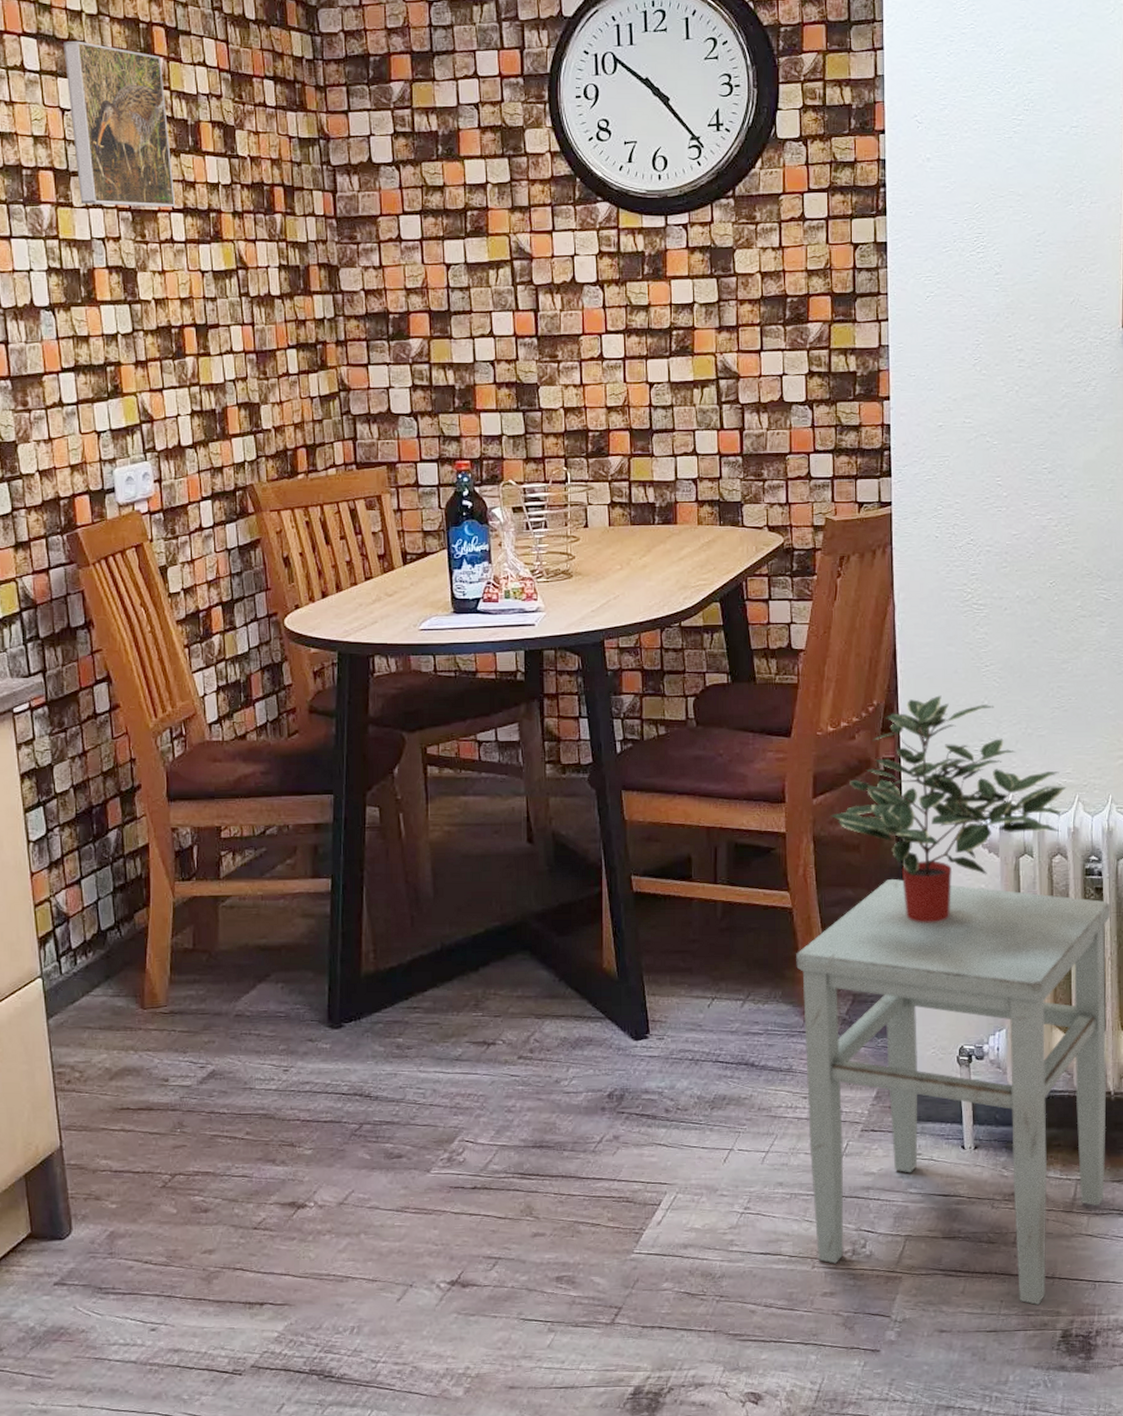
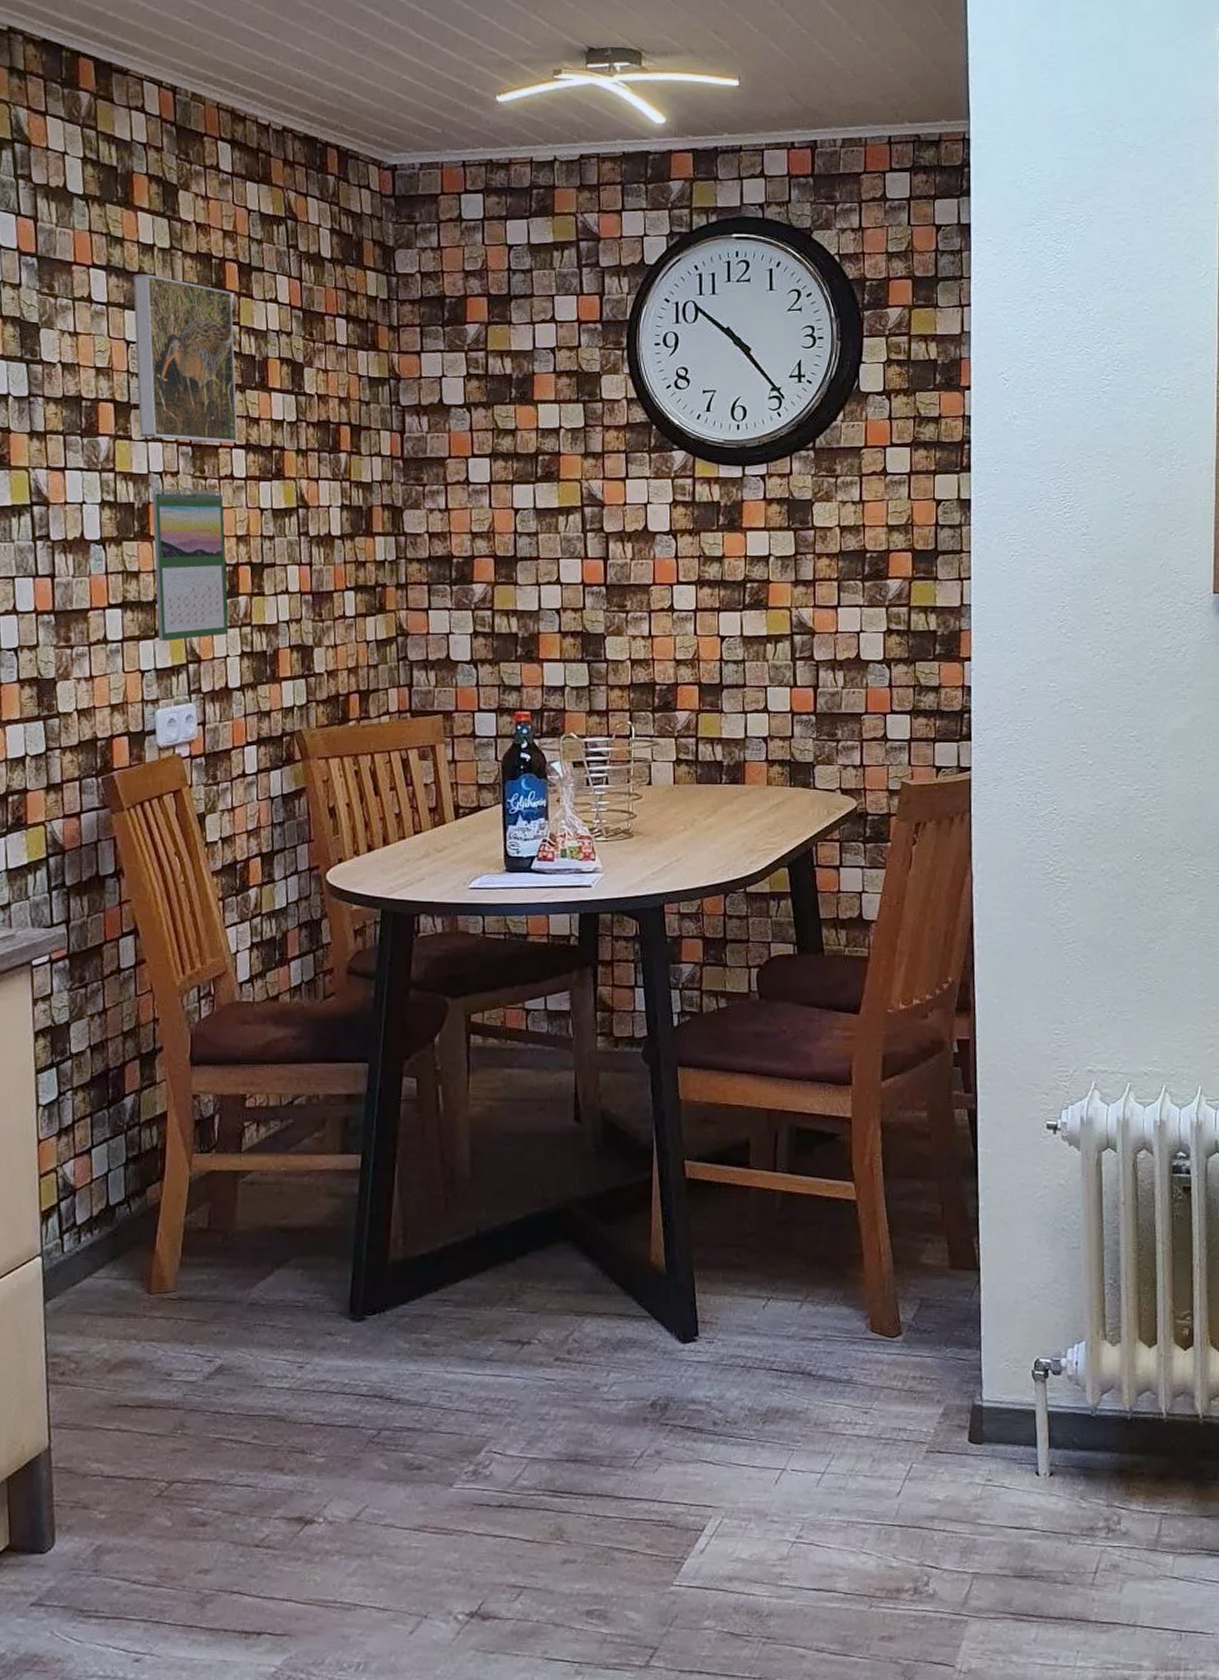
calendar: none [96,252,178,403] -> present [152,487,229,642]
stool: present [796,879,1110,1306] -> none [859,1172,1199,1658]
potted plant: present [830,695,1066,923] -> none [900,973,1153,1221]

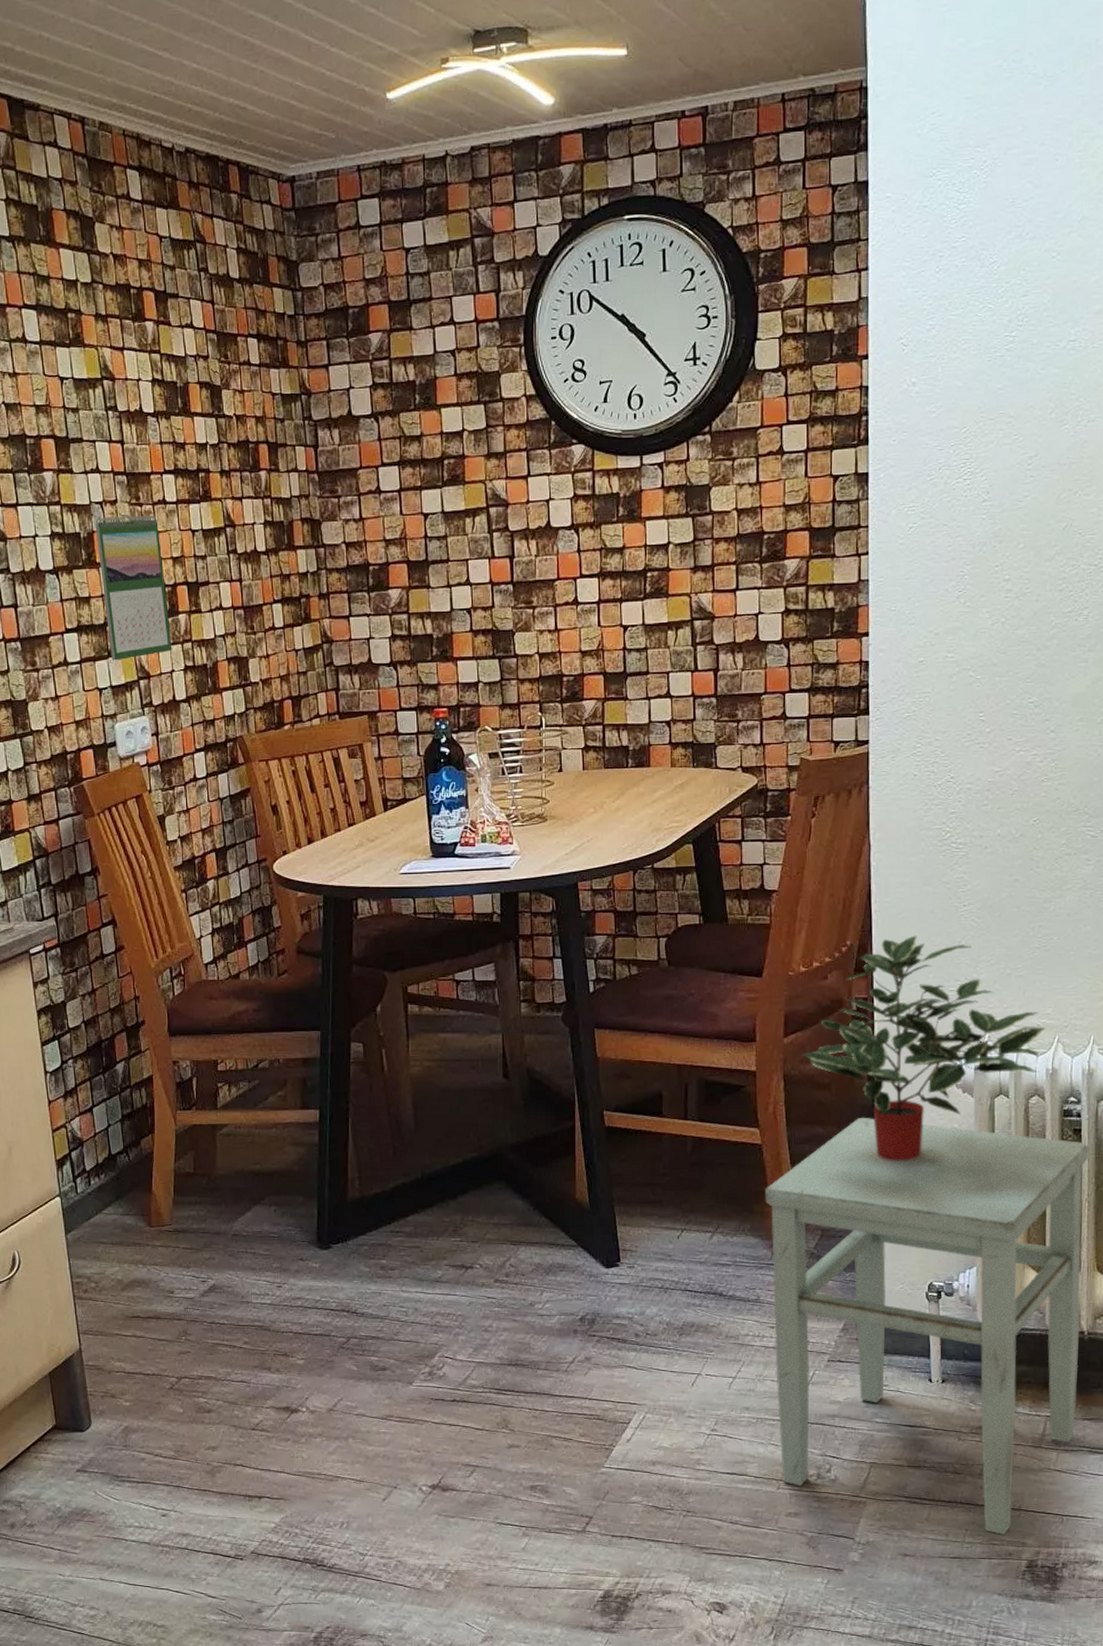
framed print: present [133,273,238,443] -> none [61,309,168,470]
stool: none [859,1172,1199,1658] -> present [765,1118,1089,1536]
potted plant: none [900,973,1153,1221] -> present [801,935,1046,1162]

